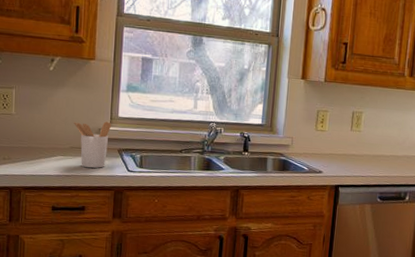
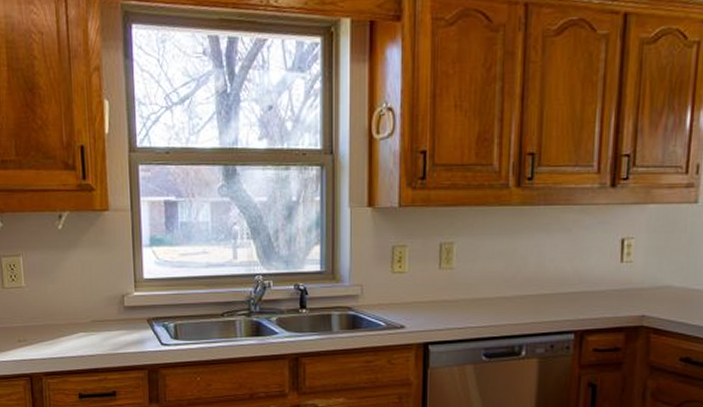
utensil holder: present [74,121,112,169] -> none [92,285,137,345]

